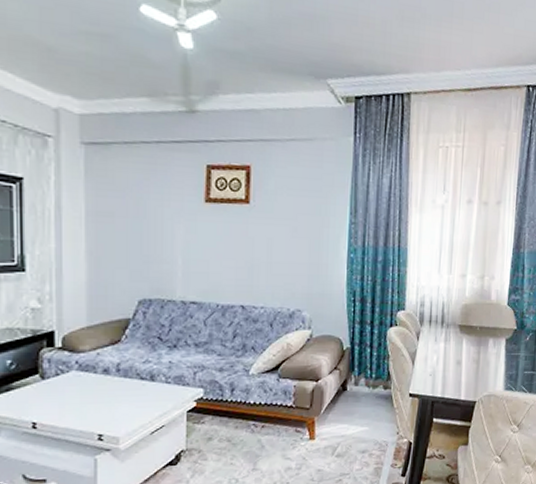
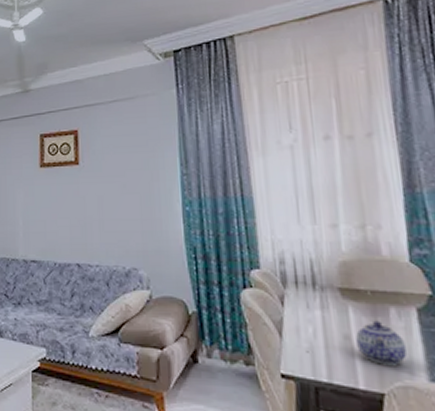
teapot: none [464,349,495,381] -> present [356,320,408,365]

